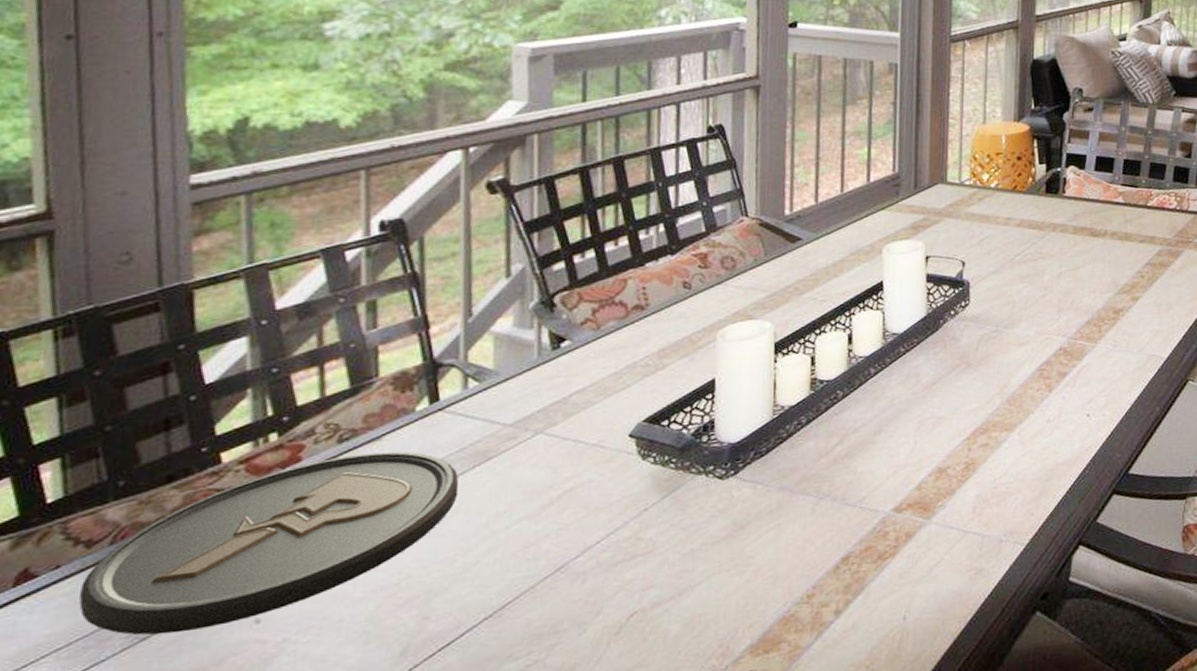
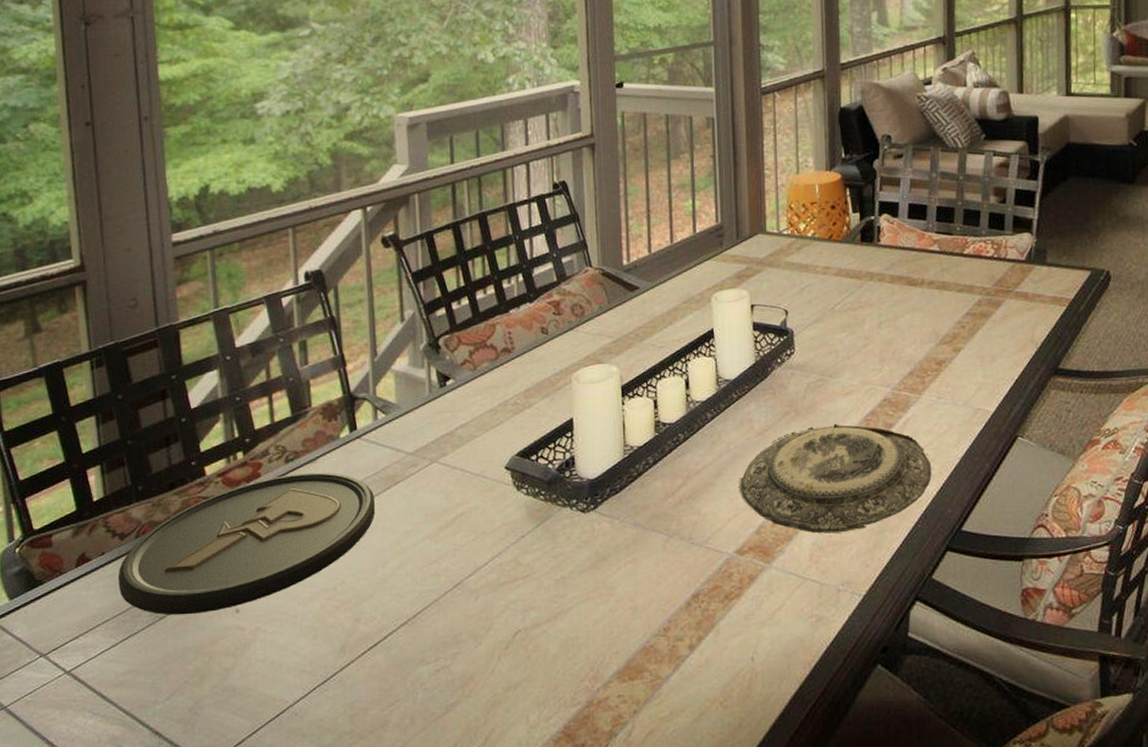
plate: none [901,374,1103,486] -> present [739,423,932,534]

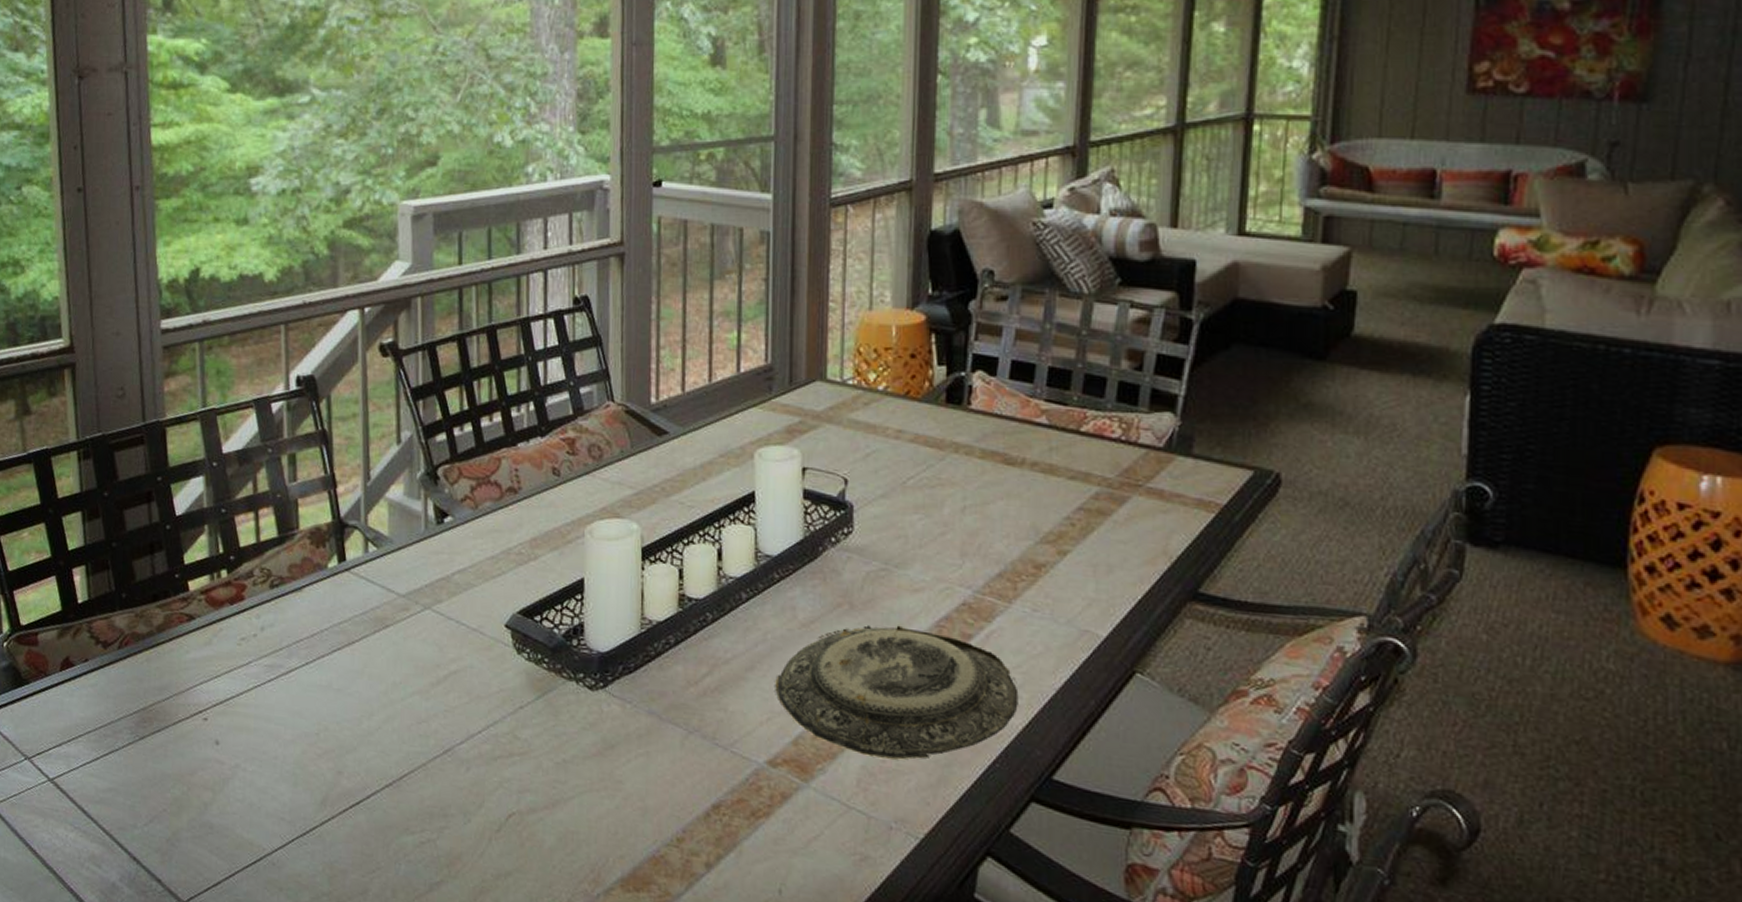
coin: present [118,472,376,616] -> none [101,601,363,740]

